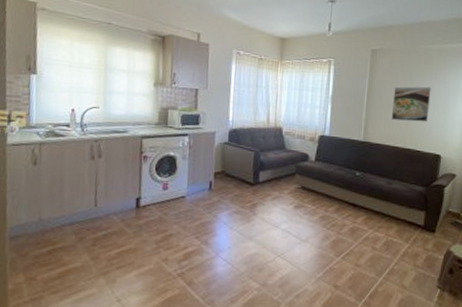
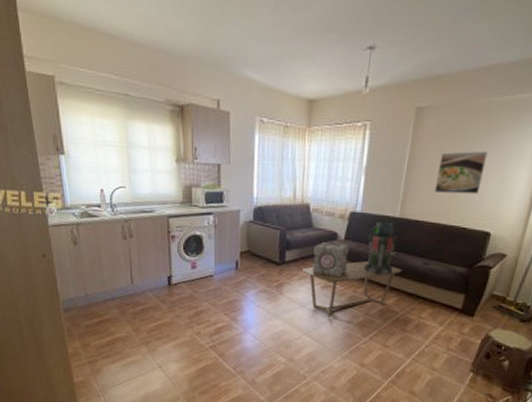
coffee table: none [276,181,369,237] -> present [303,261,402,317]
decorative cube: none [285,163,319,197] -> present [312,242,349,278]
pedestal: none [334,145,363,195] -> present [365,222,398,275]

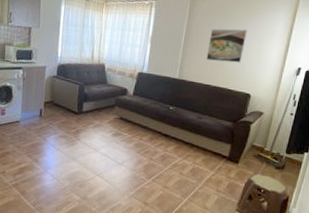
coffee table: present [303,261,402,317] -> none [97,113,180,160]
decorative cube: present [312,242,349,278] -> none [105,97,137,127]
pedestal: present [365,222,398,275] -> none [149,82,177,126]

